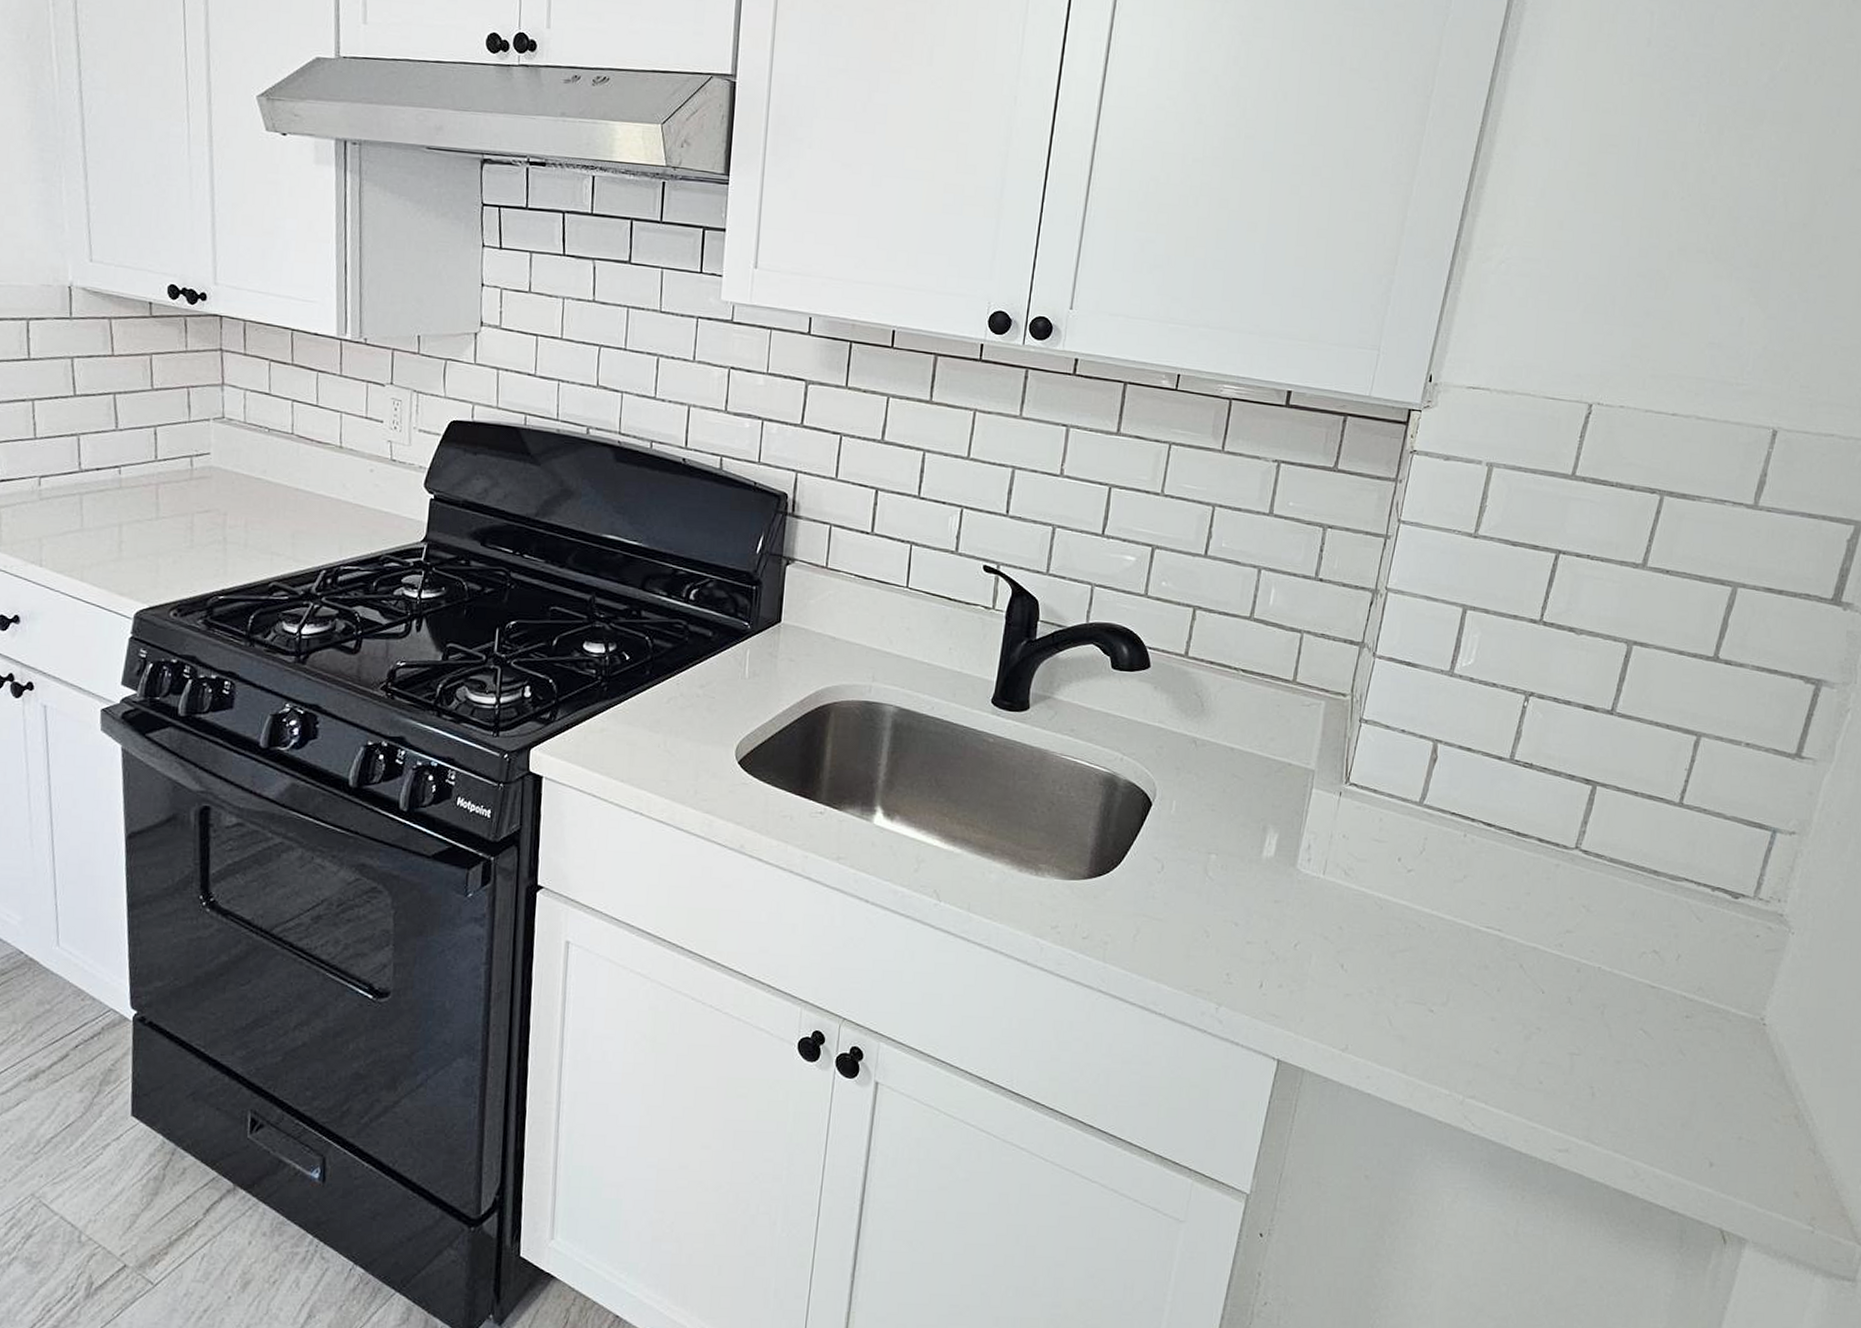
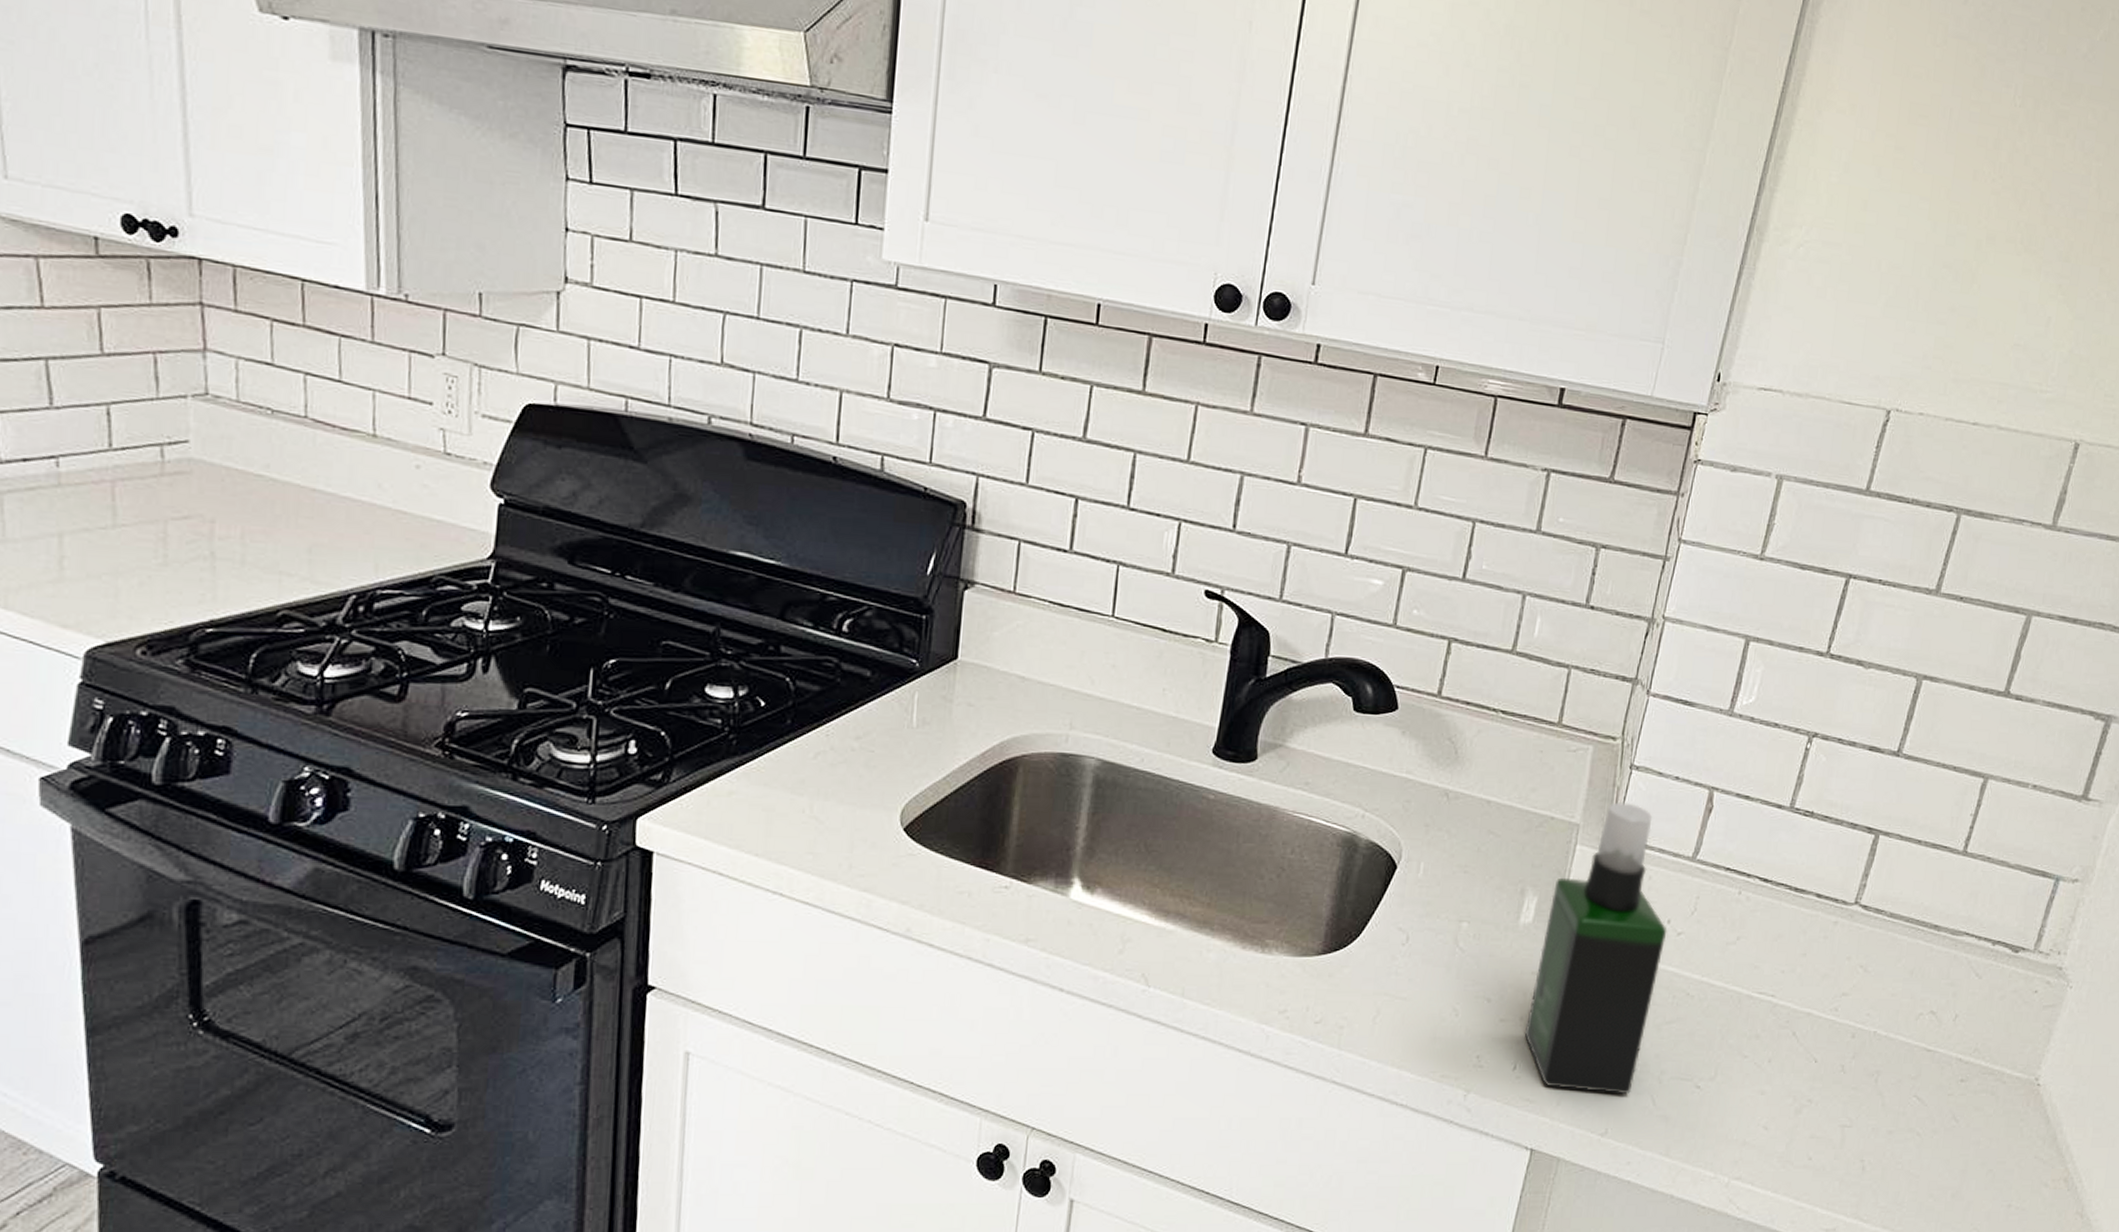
spray bottle: none [1270,751,1398,1014] -> present [1525,802,1667,1093]

